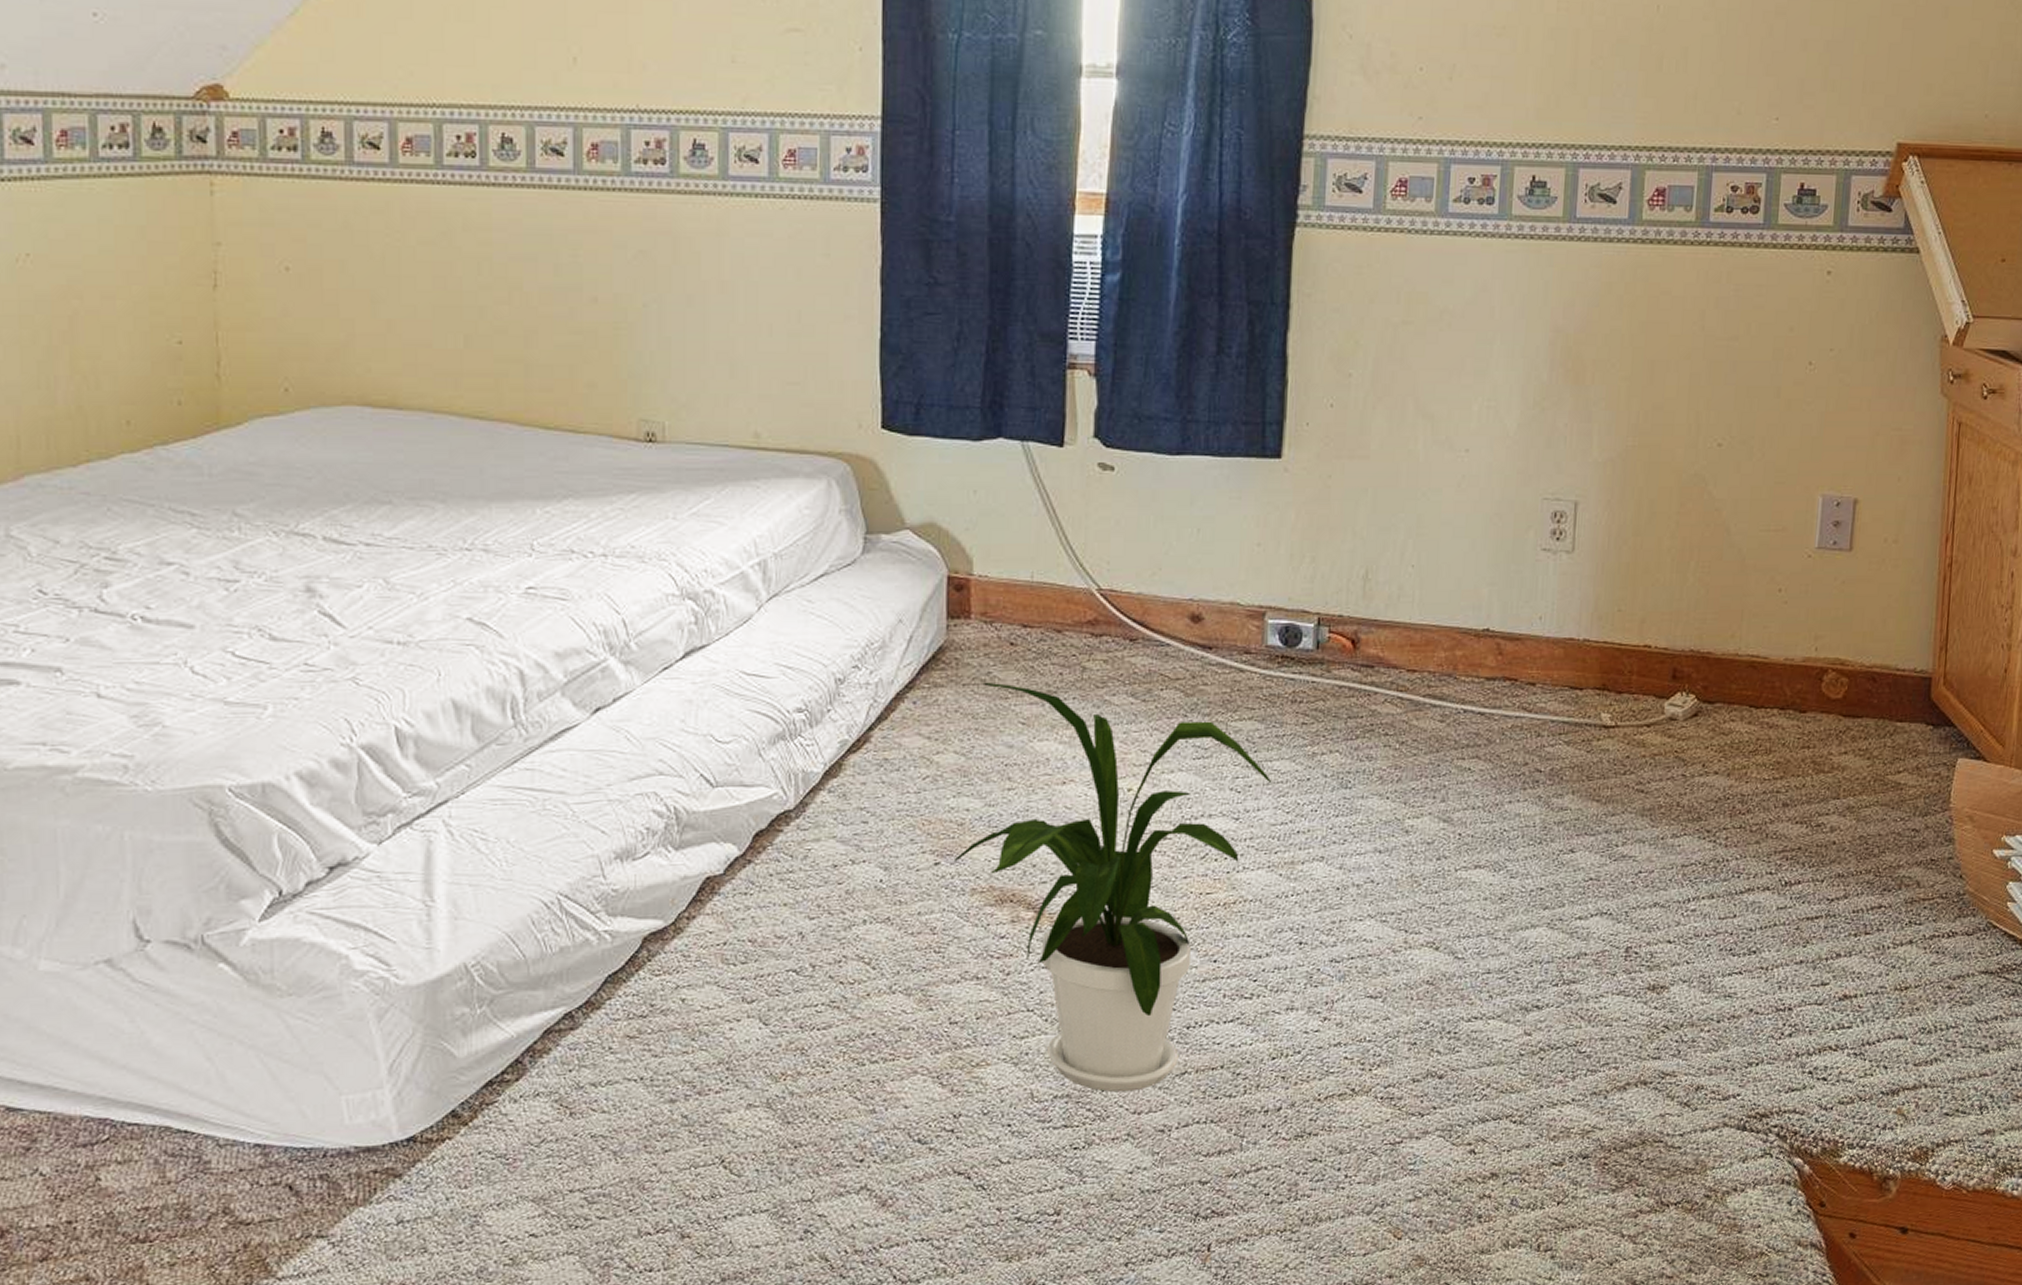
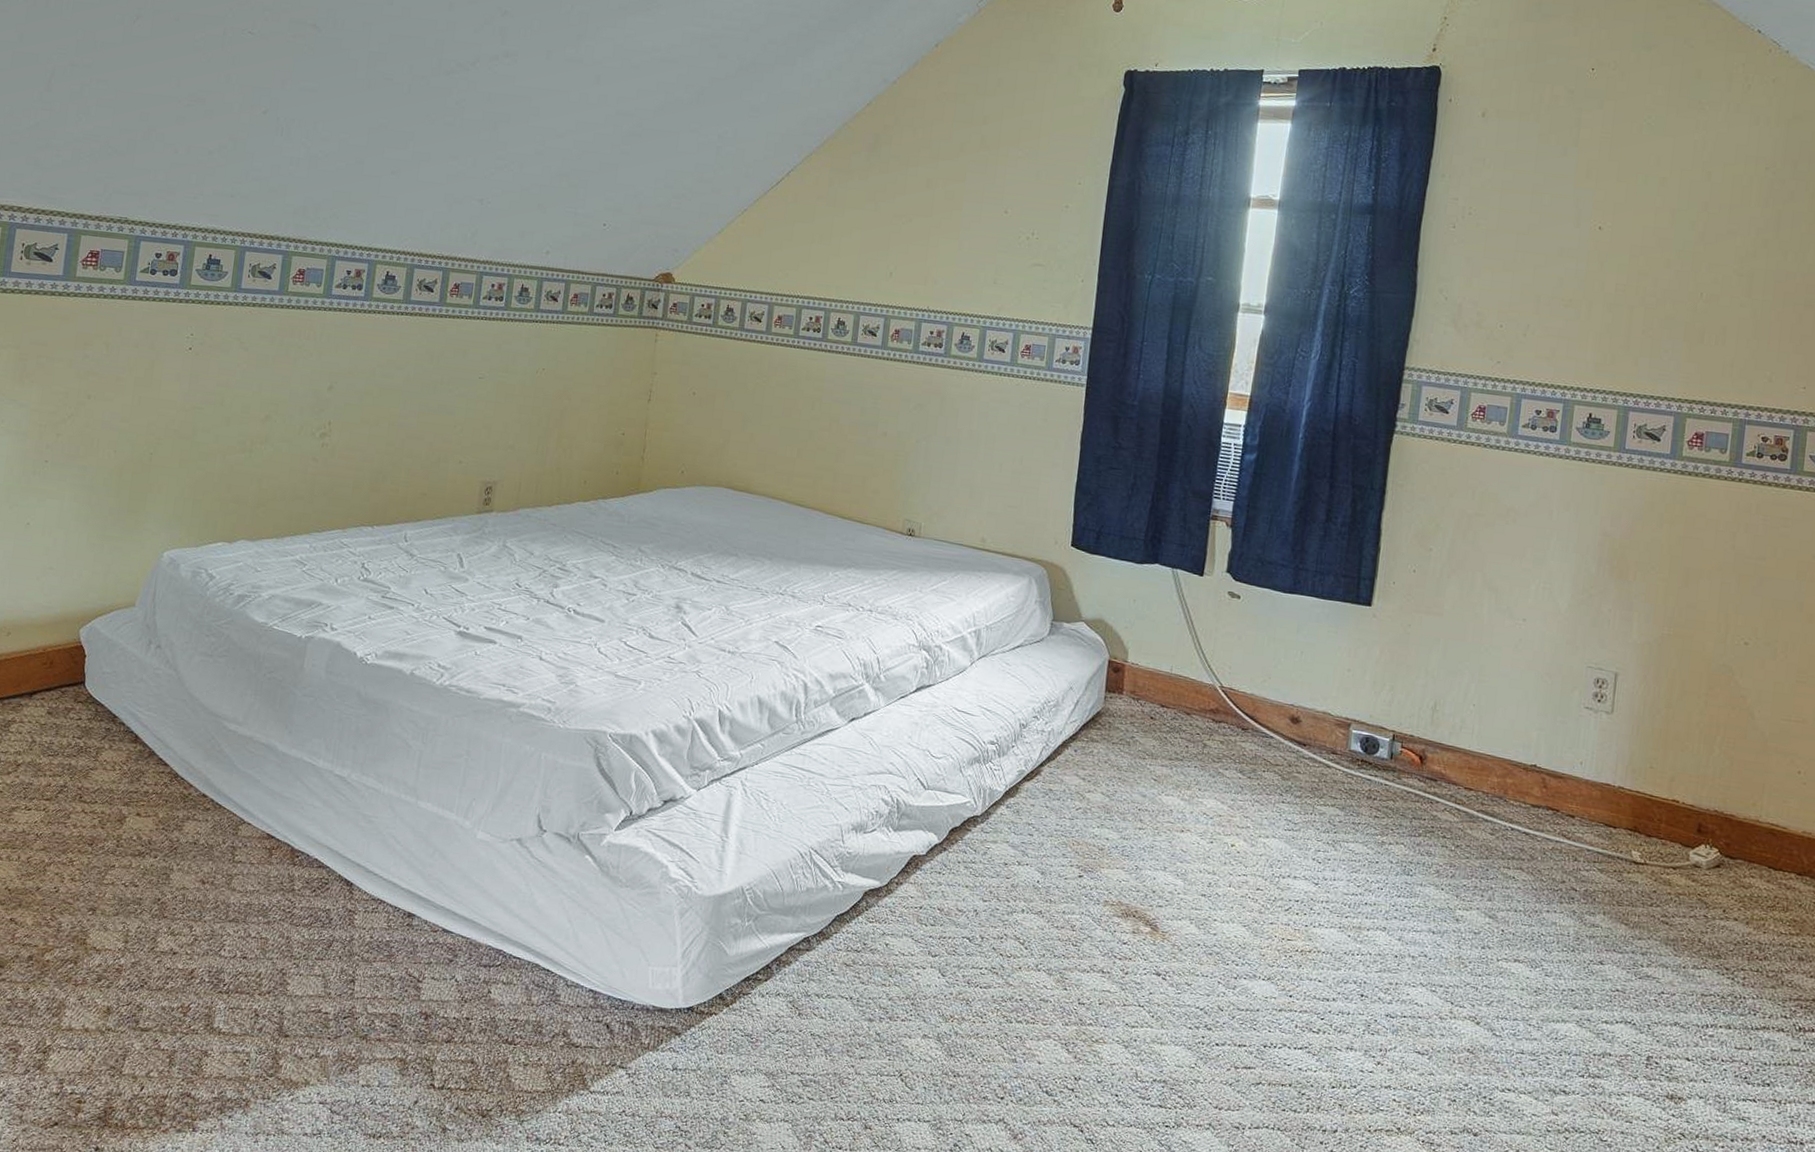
house plant: present [953,682,1272,1093] -> none [1093,743,1347,1090]

